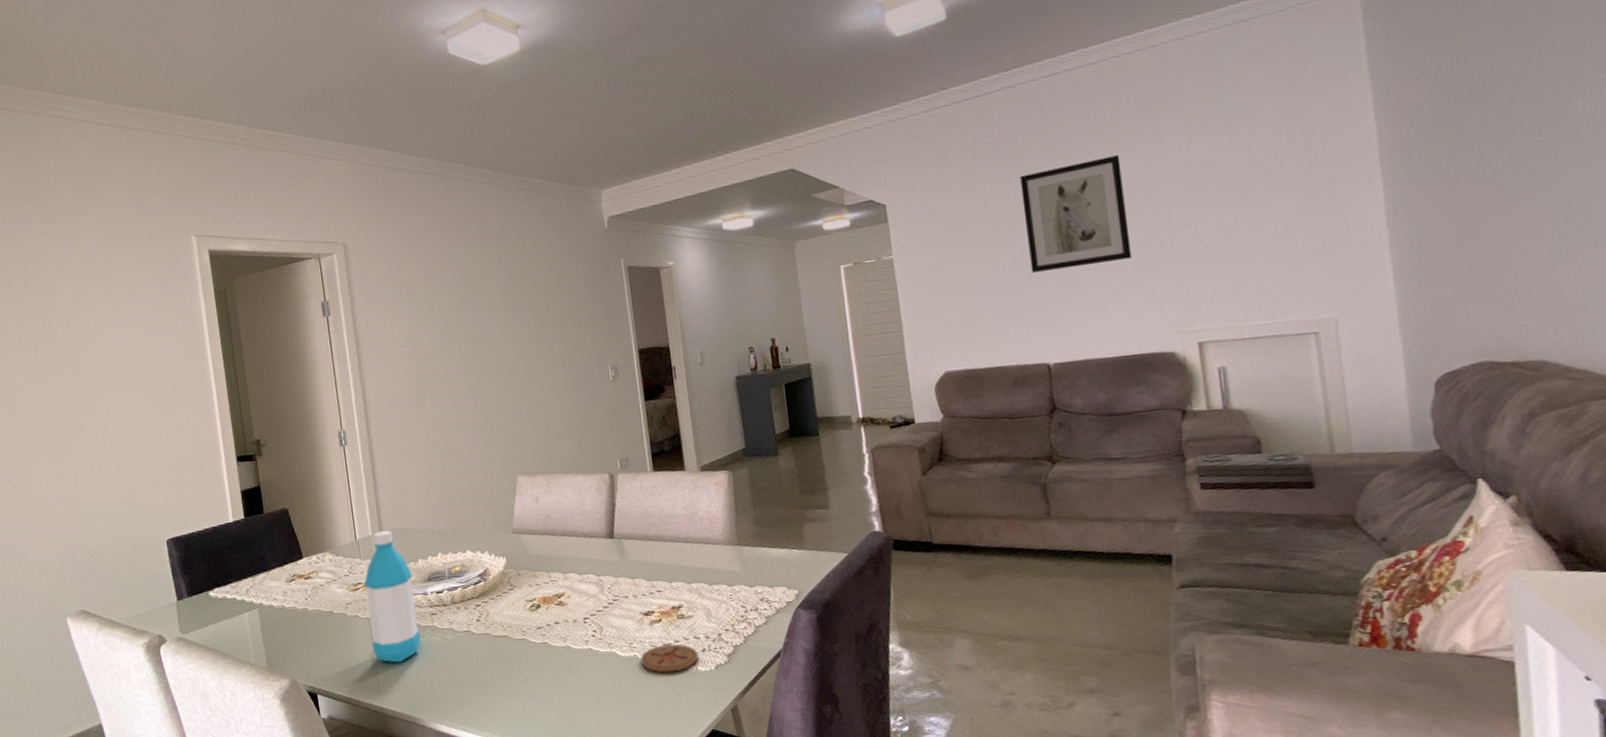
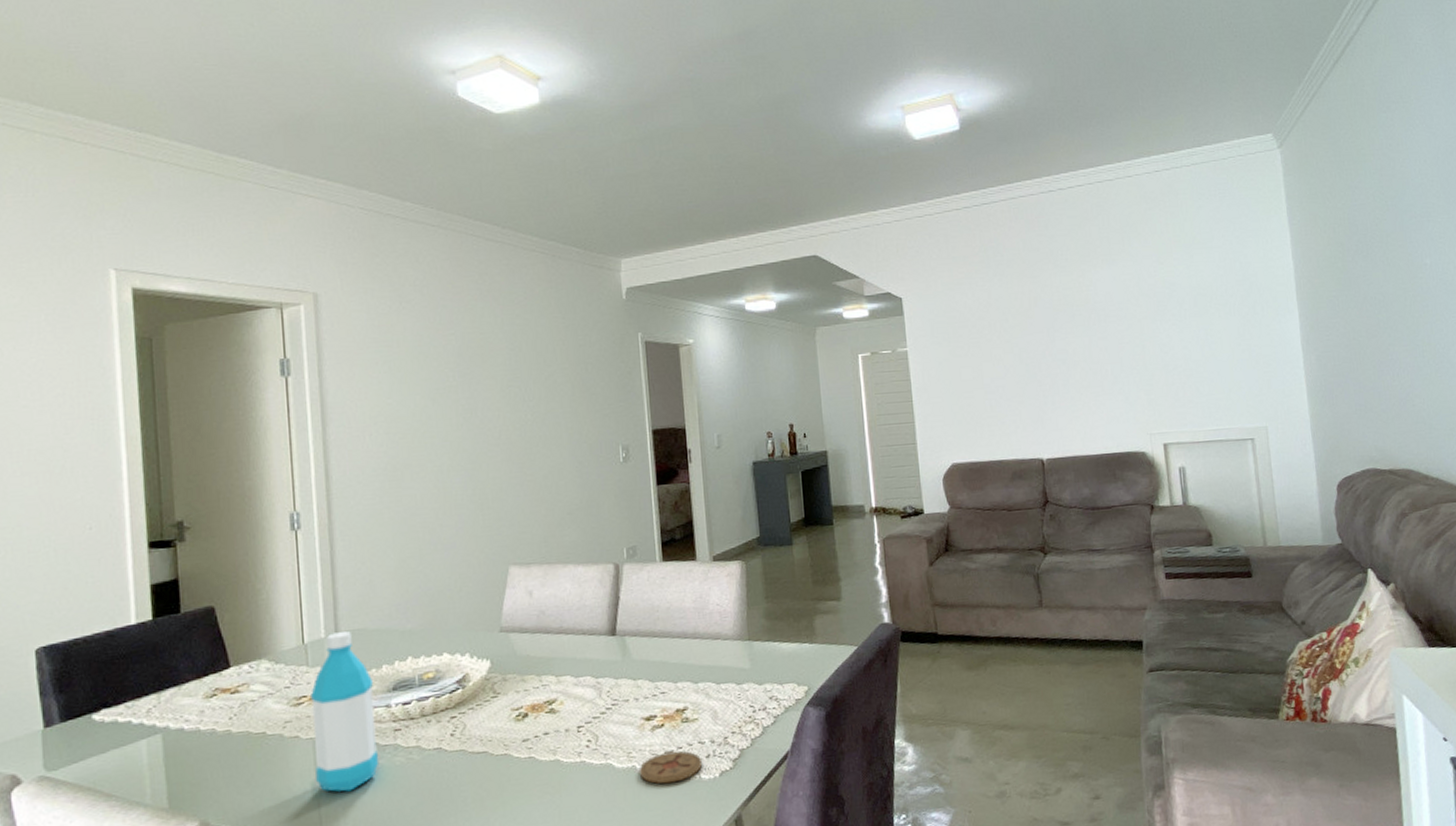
wall art: present [1020,154,1132,274] -> none [1020,269,1111,373]

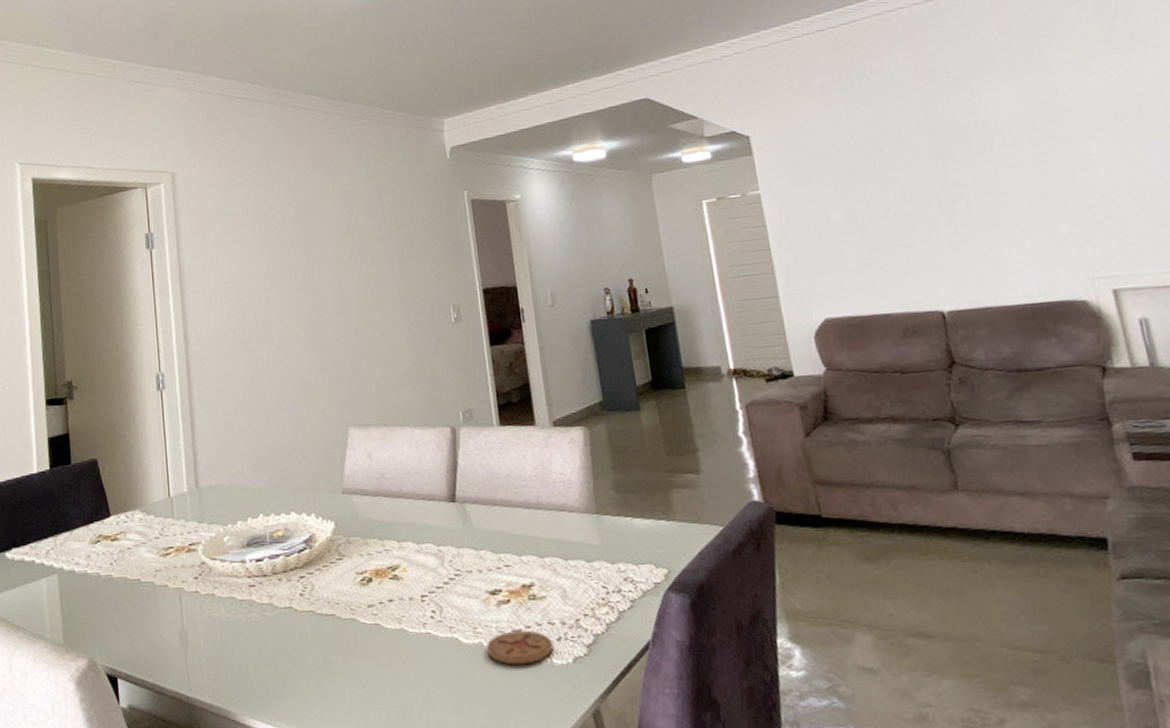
water bottle: present [309,631,380,792] -> none [175,487,237,643]

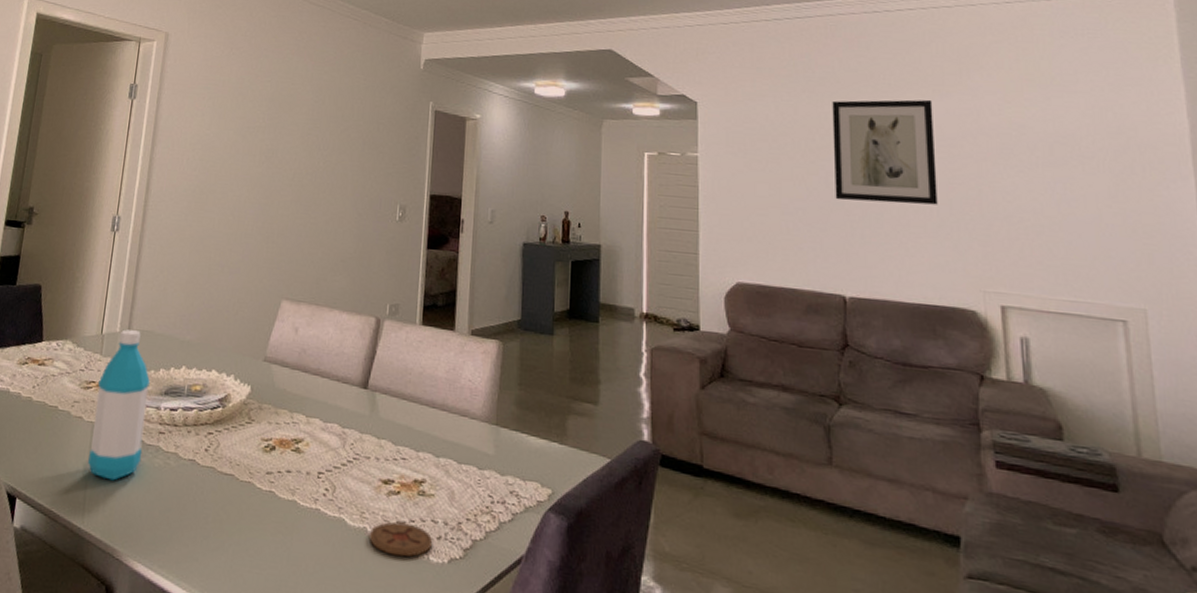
water bottle: none [175,487,237,643] -> present [88,329,151,481]
wall art: none [895,84,1027,212] -> present [832,99,938,205]

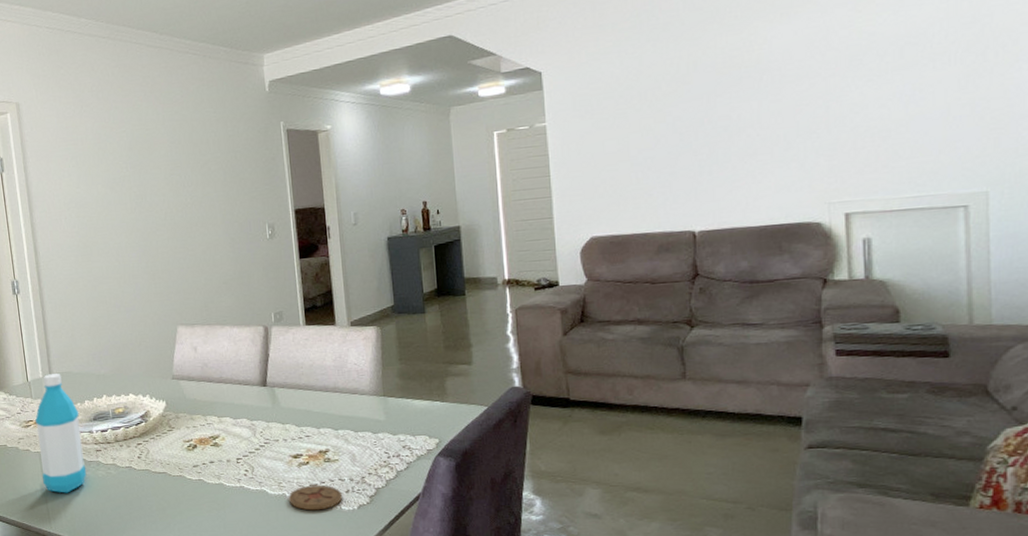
wall art: present [832,99,938,205] -> none [677,24,785,143]

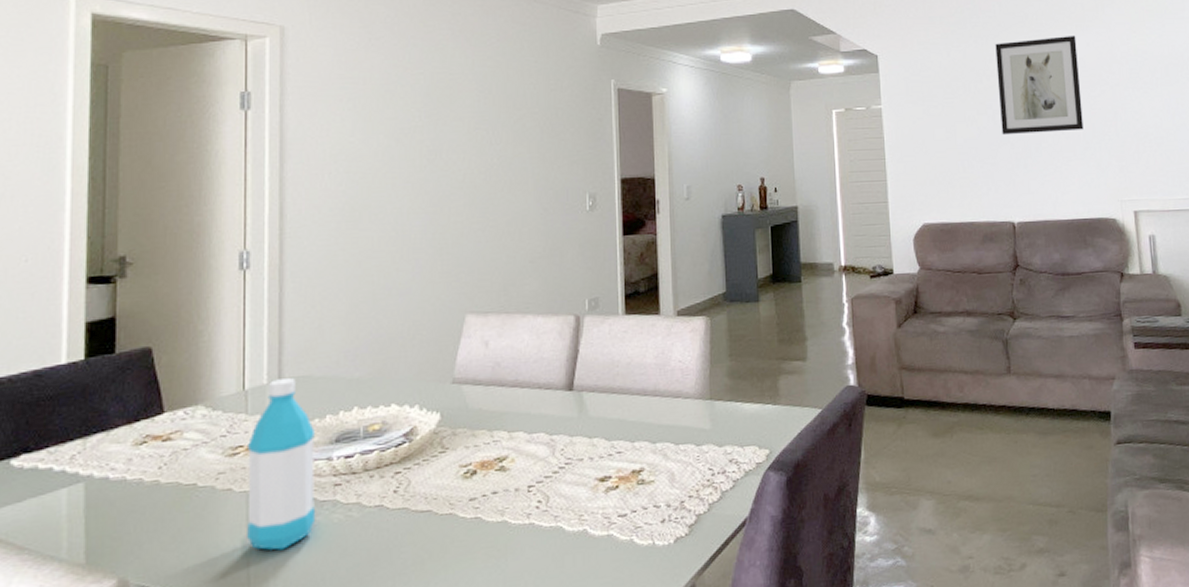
coaster: present [288,485,343,511] -> none [590,514,657,550]
wall art: none [677,24,785,143] -> present [995,35,1084,135]

